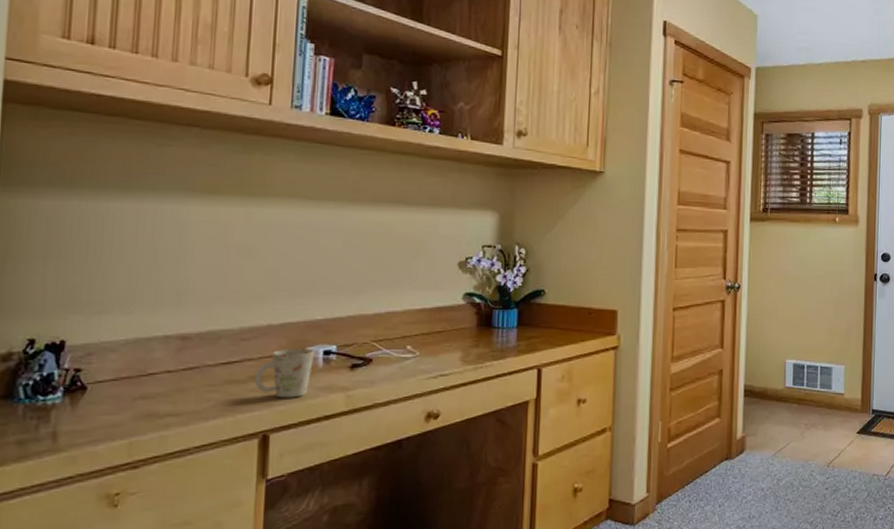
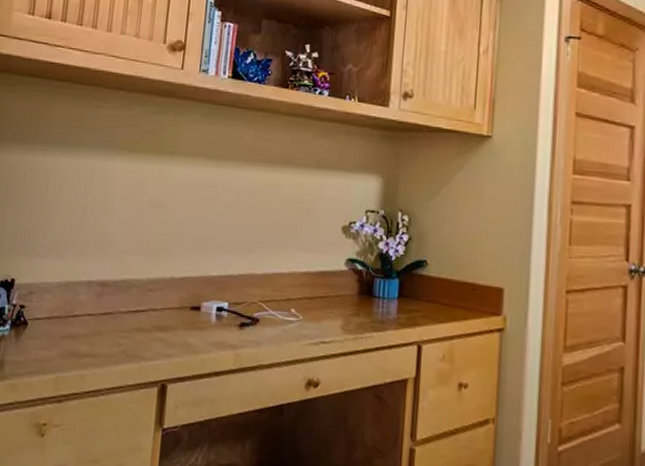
mug: present [254,348,314,398] -> none [157,302,209,351]

